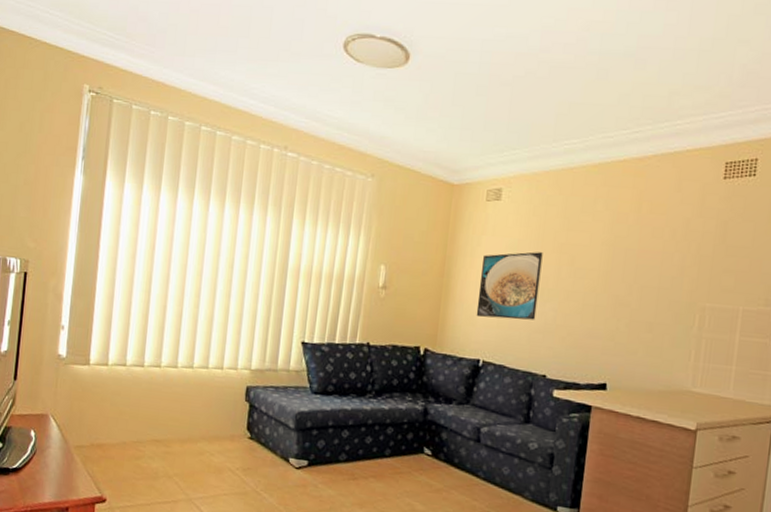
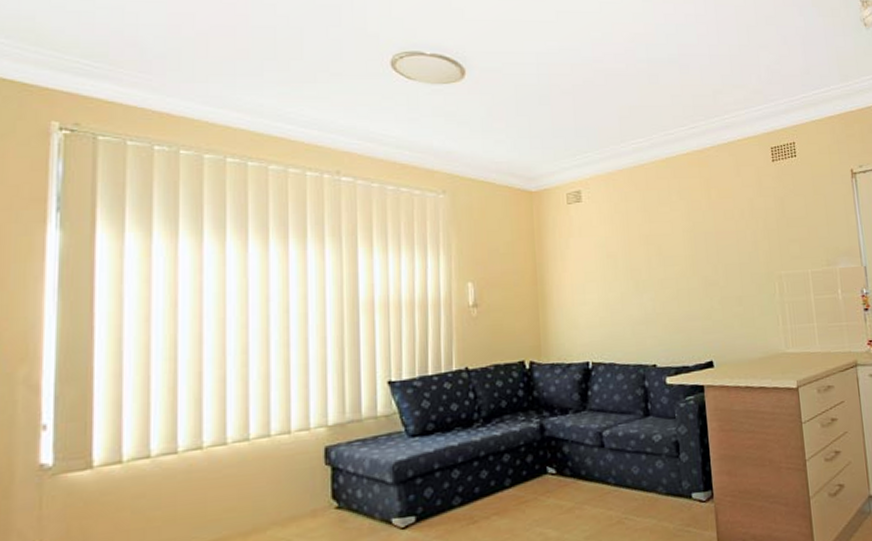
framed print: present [476,252,543,320] -> none [574,246,636,320]

